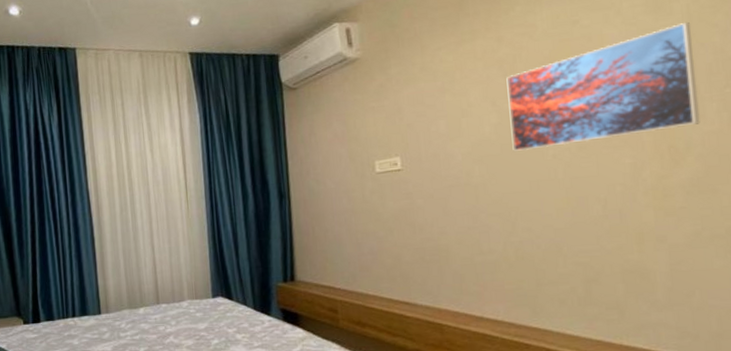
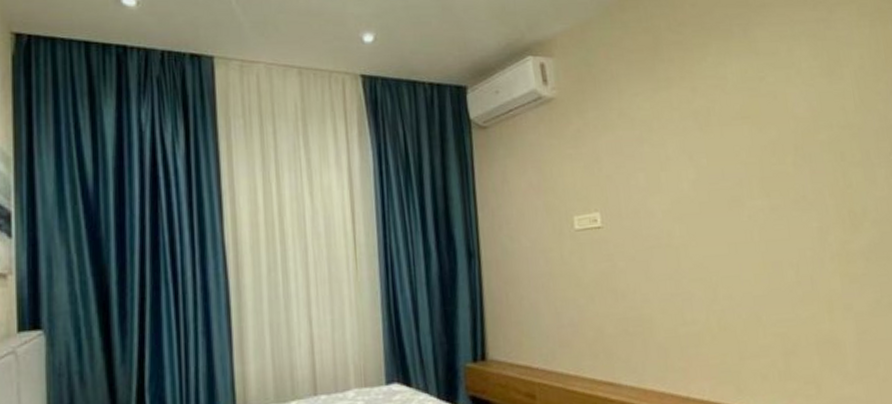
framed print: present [506,21,700,151] -> none [702,87,873,211]

